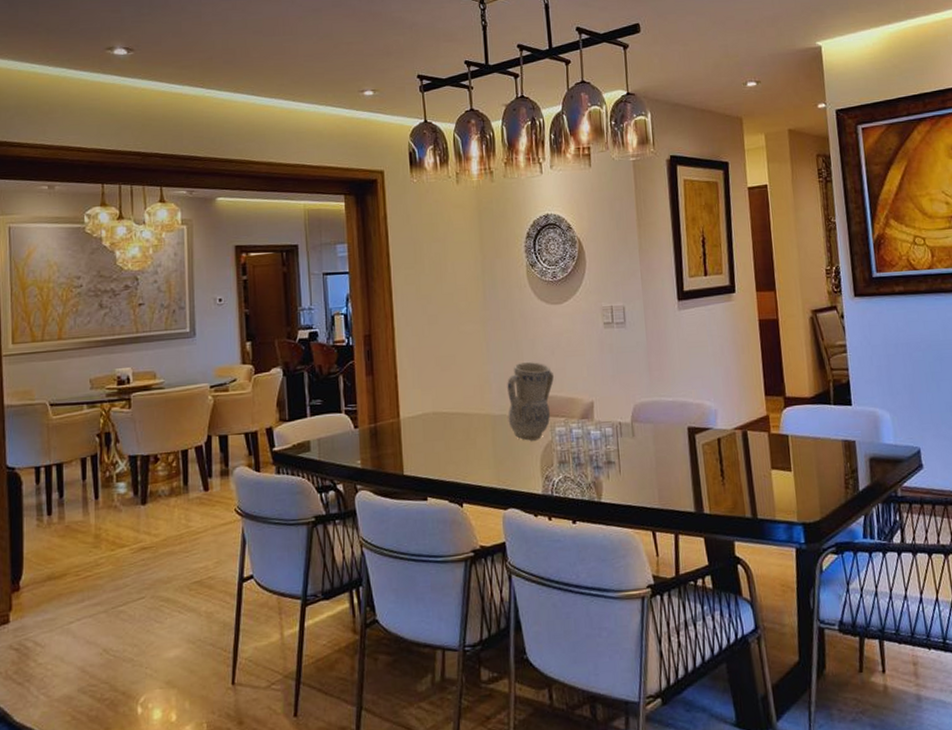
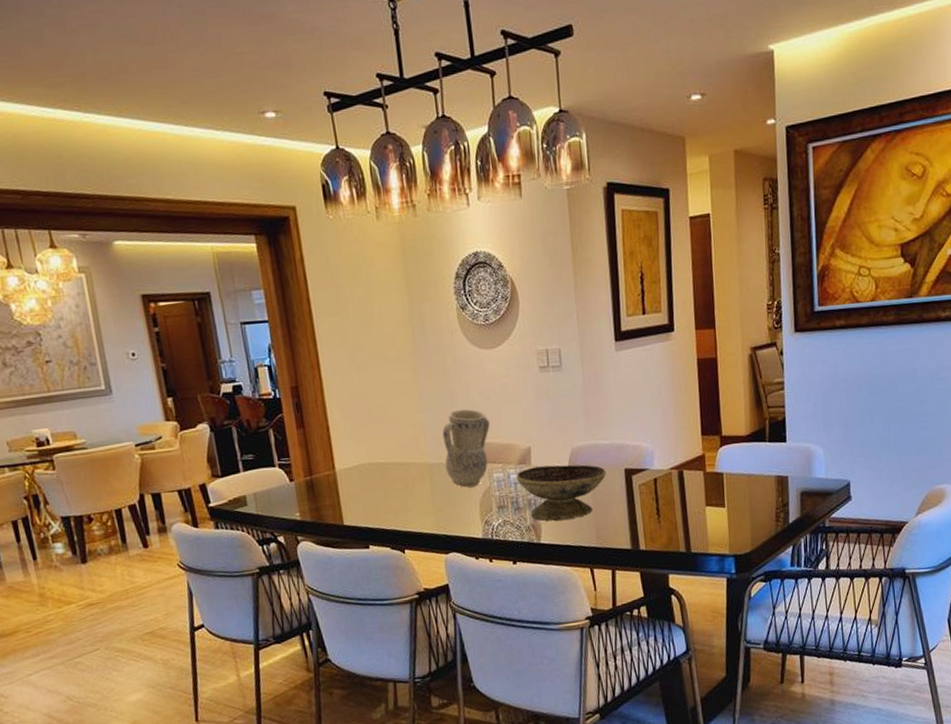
decorative bowl: none [578,421,670,479] -> present [516,464,607,521]

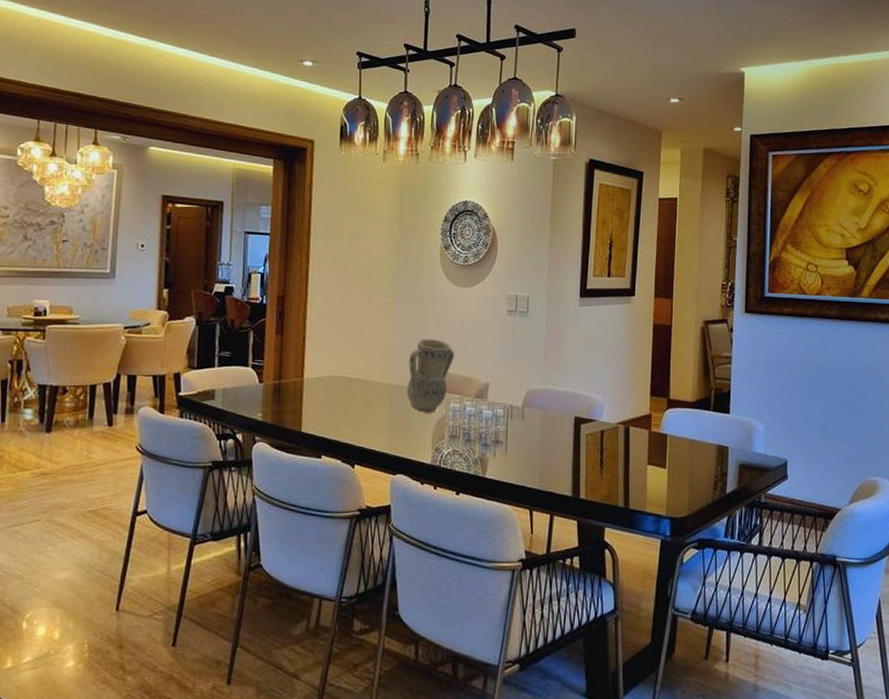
decorative bowl: present [516,464,607,521] -> none [471,402,557,458]

